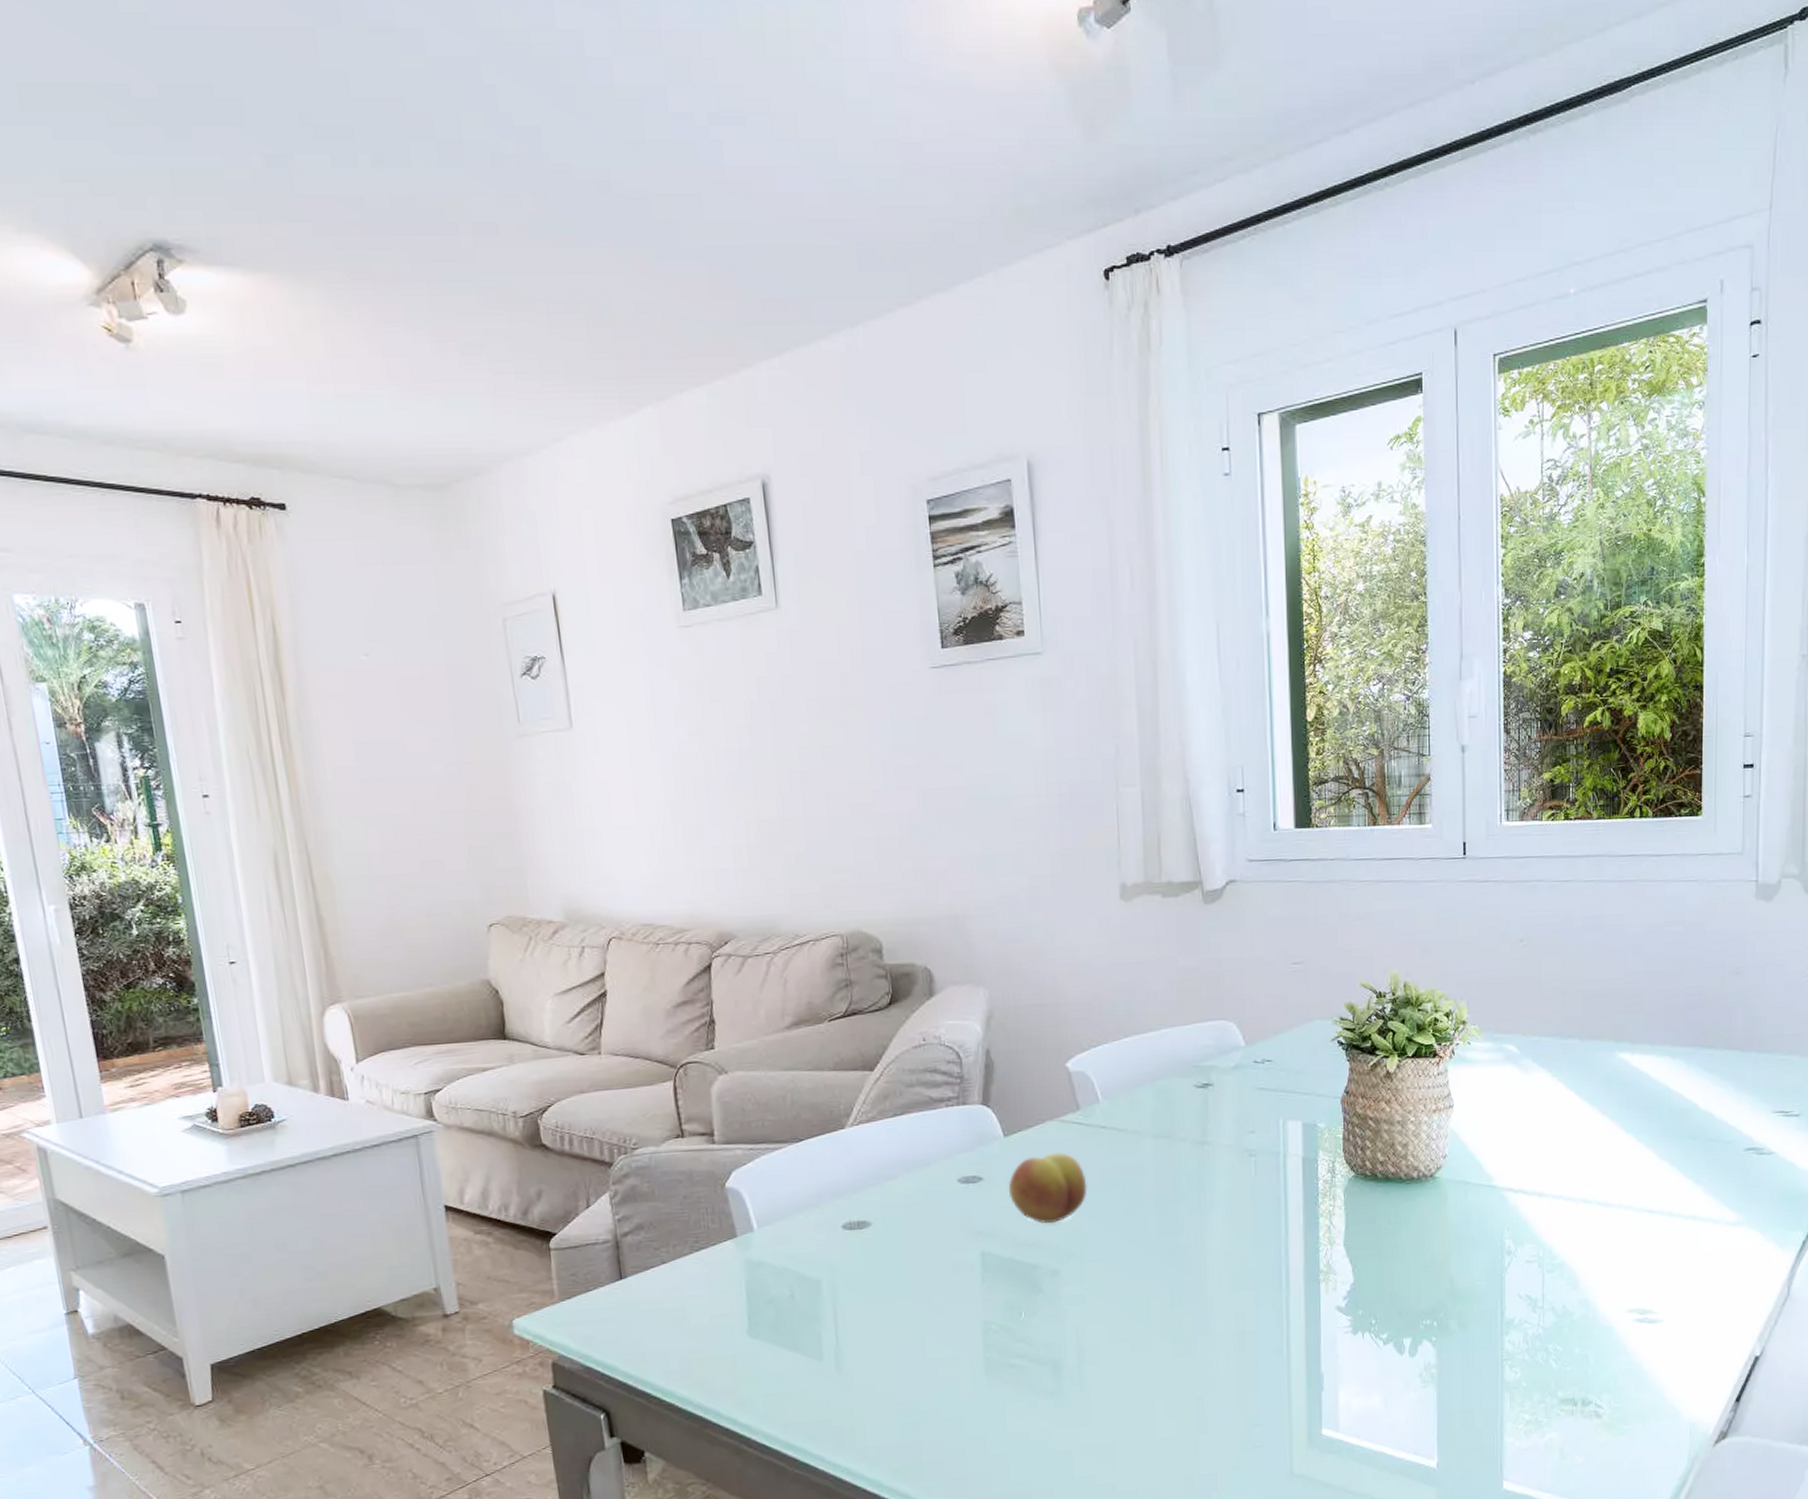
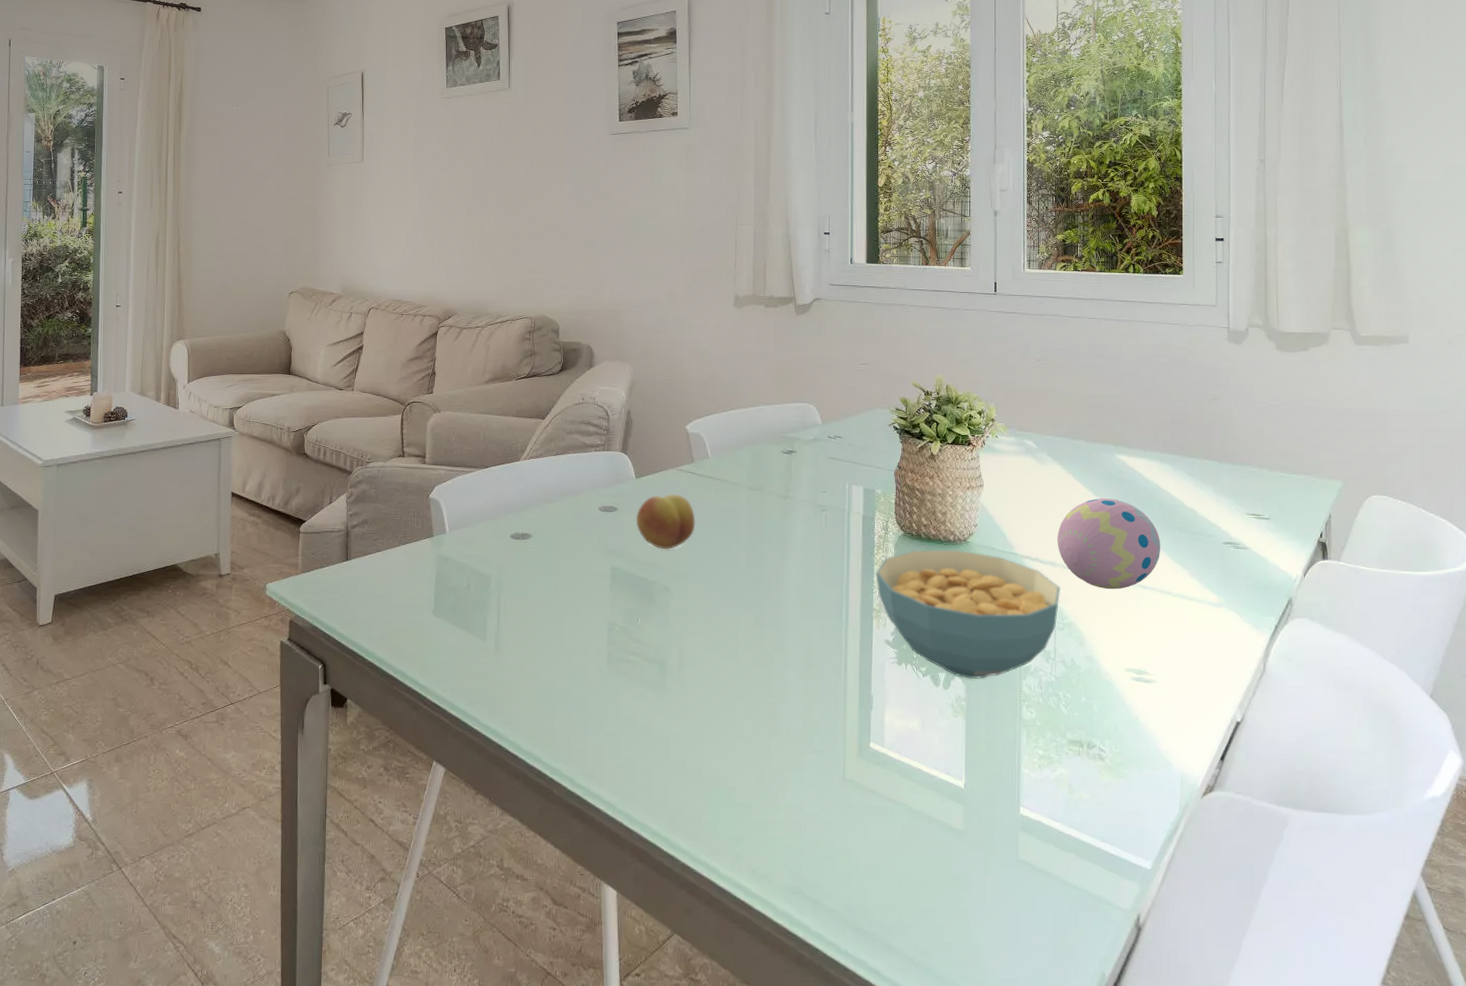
cereal bowl: none [1321,1188,1550,1342] -> present [875,549,1061,680]
decorative egg: none [1545,1108,1671,1219] -> present [1057,497,1161,590]

